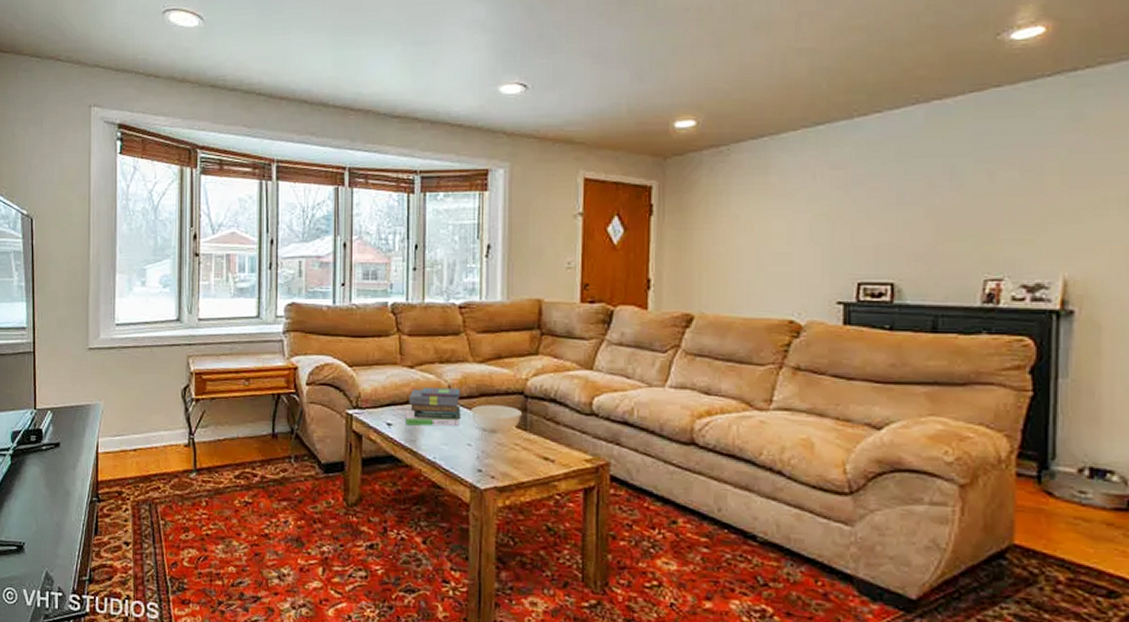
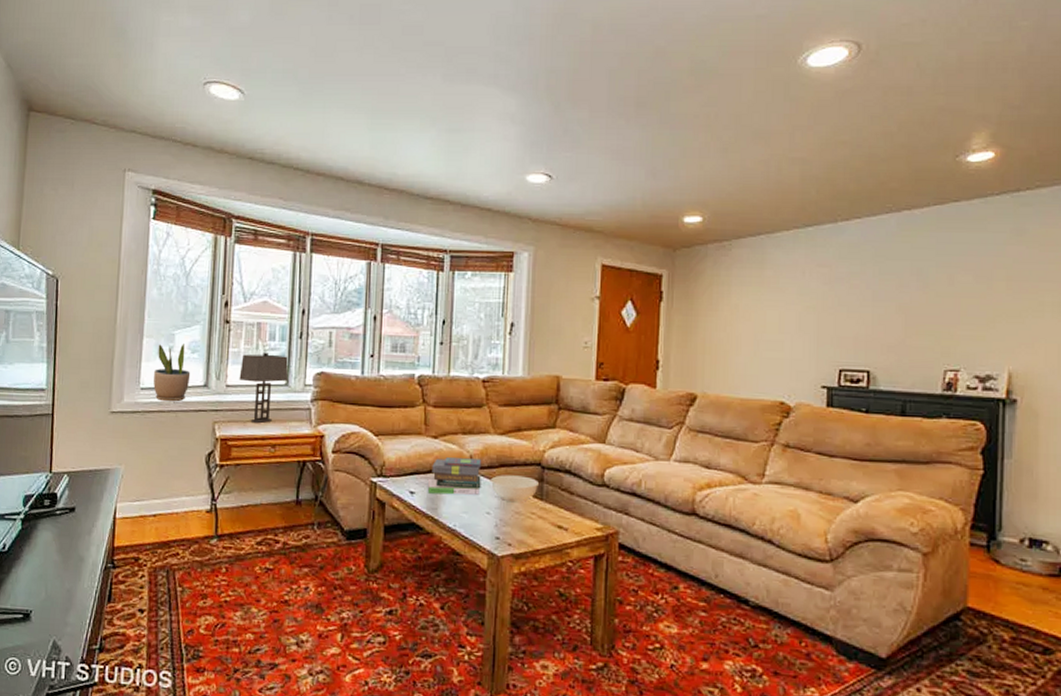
potted plant: none [128,278,163,337] -> present [153,344,191,402]
table lamp: none [211,284,260,357] -> present [239,352,289,424]

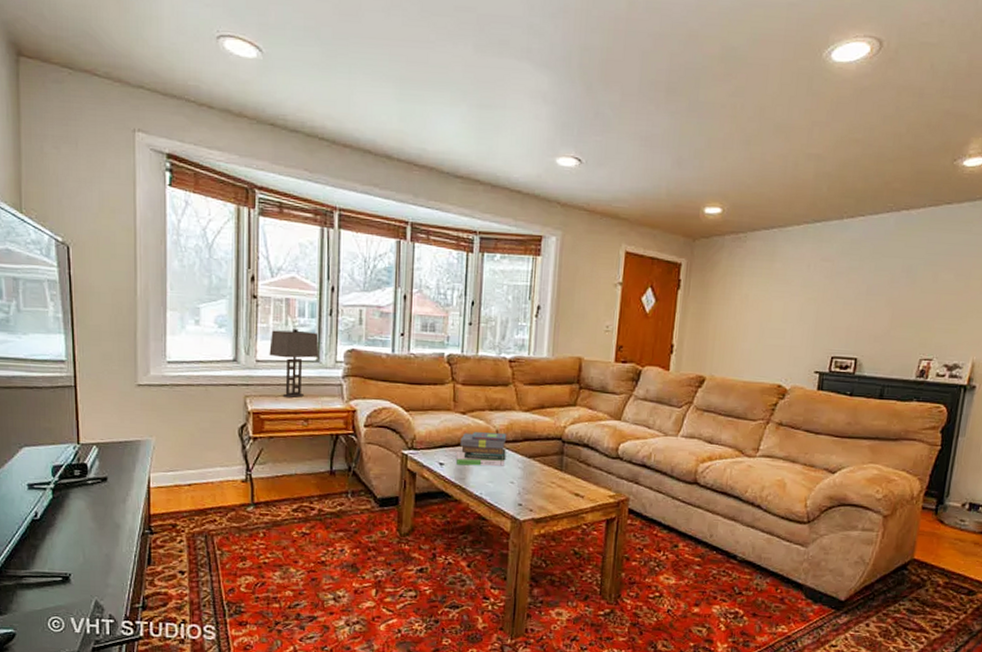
potted plant: present [153,344,191,402] -> none [181,318,219,376]
bowl: present [491,475,539,503] -> none [515,448,559,474]

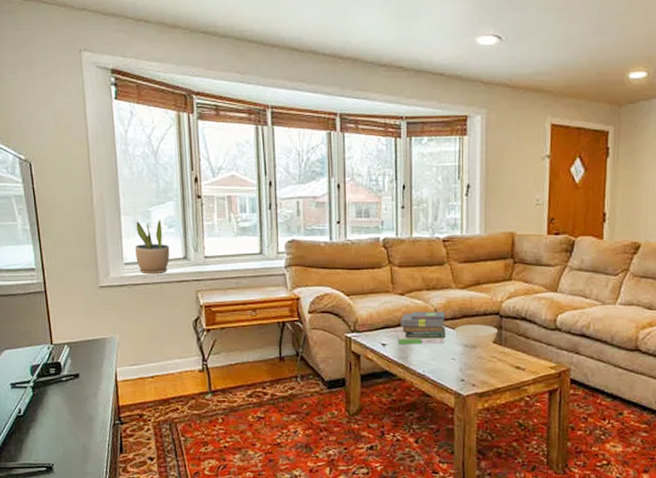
potted plant: none [181,318,219,376] -> present [135,220,170,275]
table lamp: present [269,328,320,398] -> none [215,224,262,291]
bowl: none [515,448,559,474] -> present [455,325,498,349]

